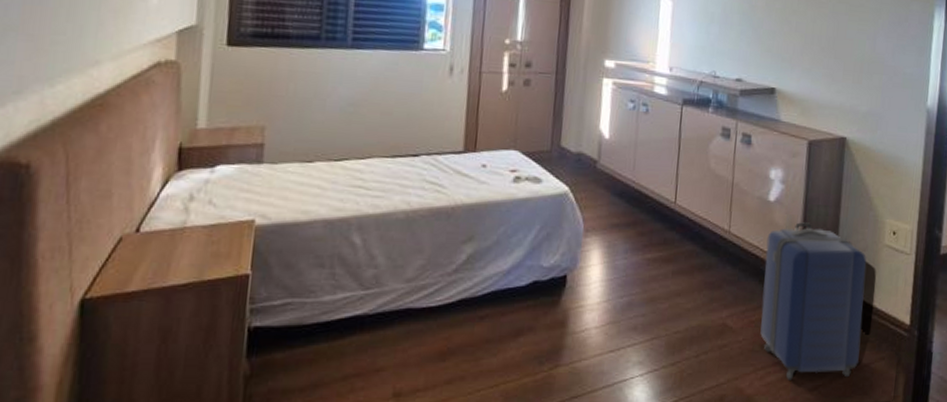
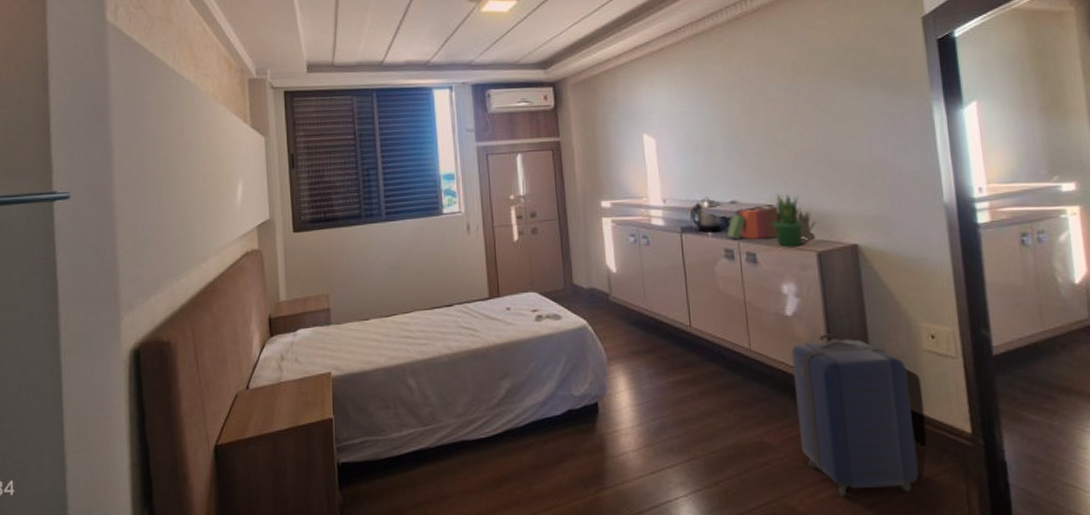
kettle: none [694,72,726,109] -> present [689,198,722,233]
books: none [727,86,779,122] -> present [727,205,778,240]
planter: none [772,77,802,135] -> present [772,193,804,249]

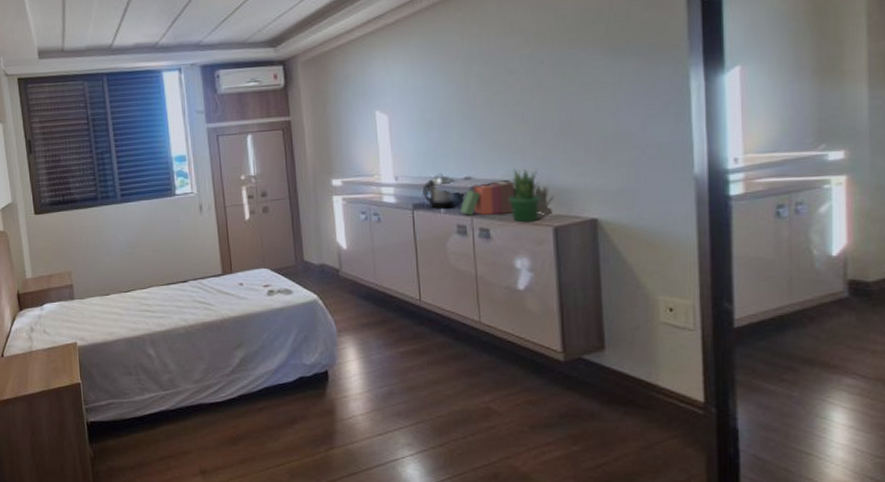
suitcase: present [791,334,919,497] -> none [522,307,647,459]

